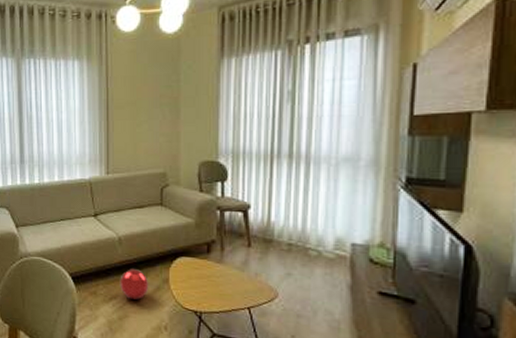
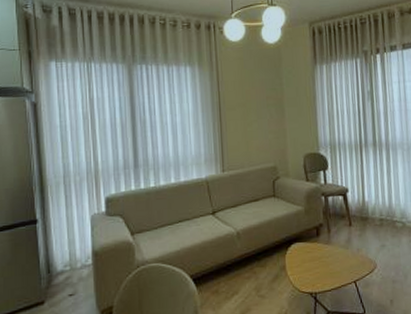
ball: present [120,269,149,300] -> none [240,261,268,292]

